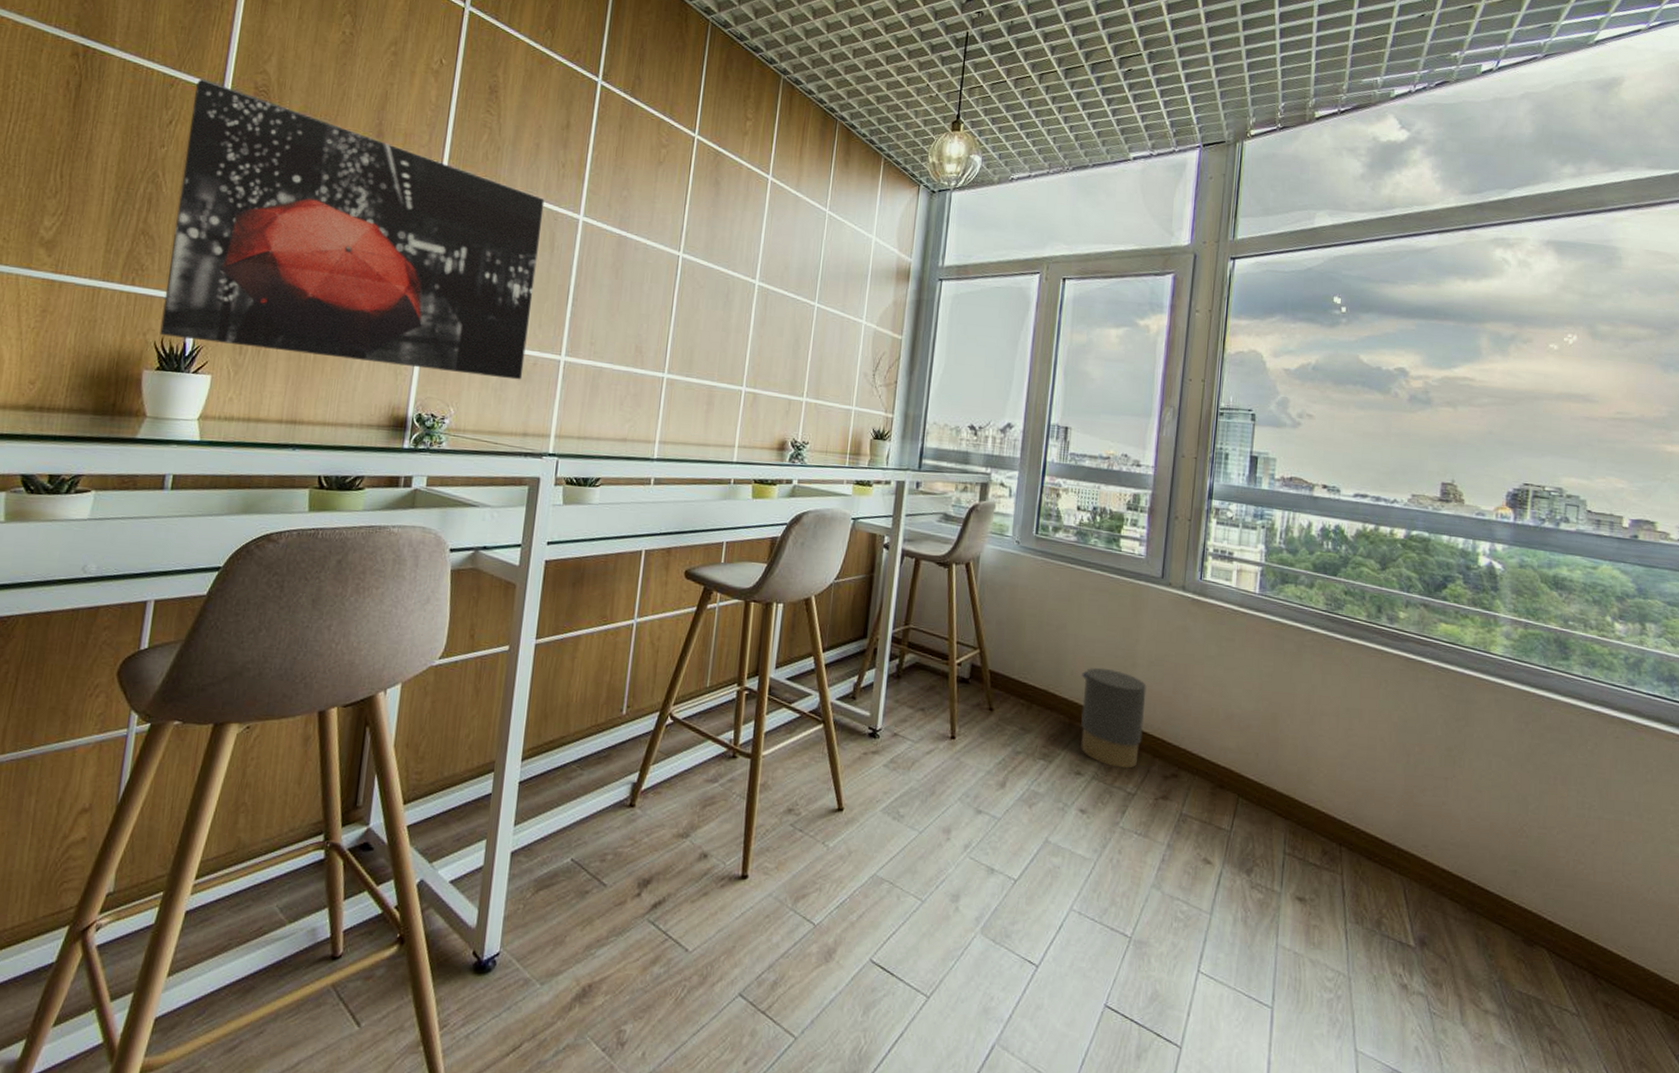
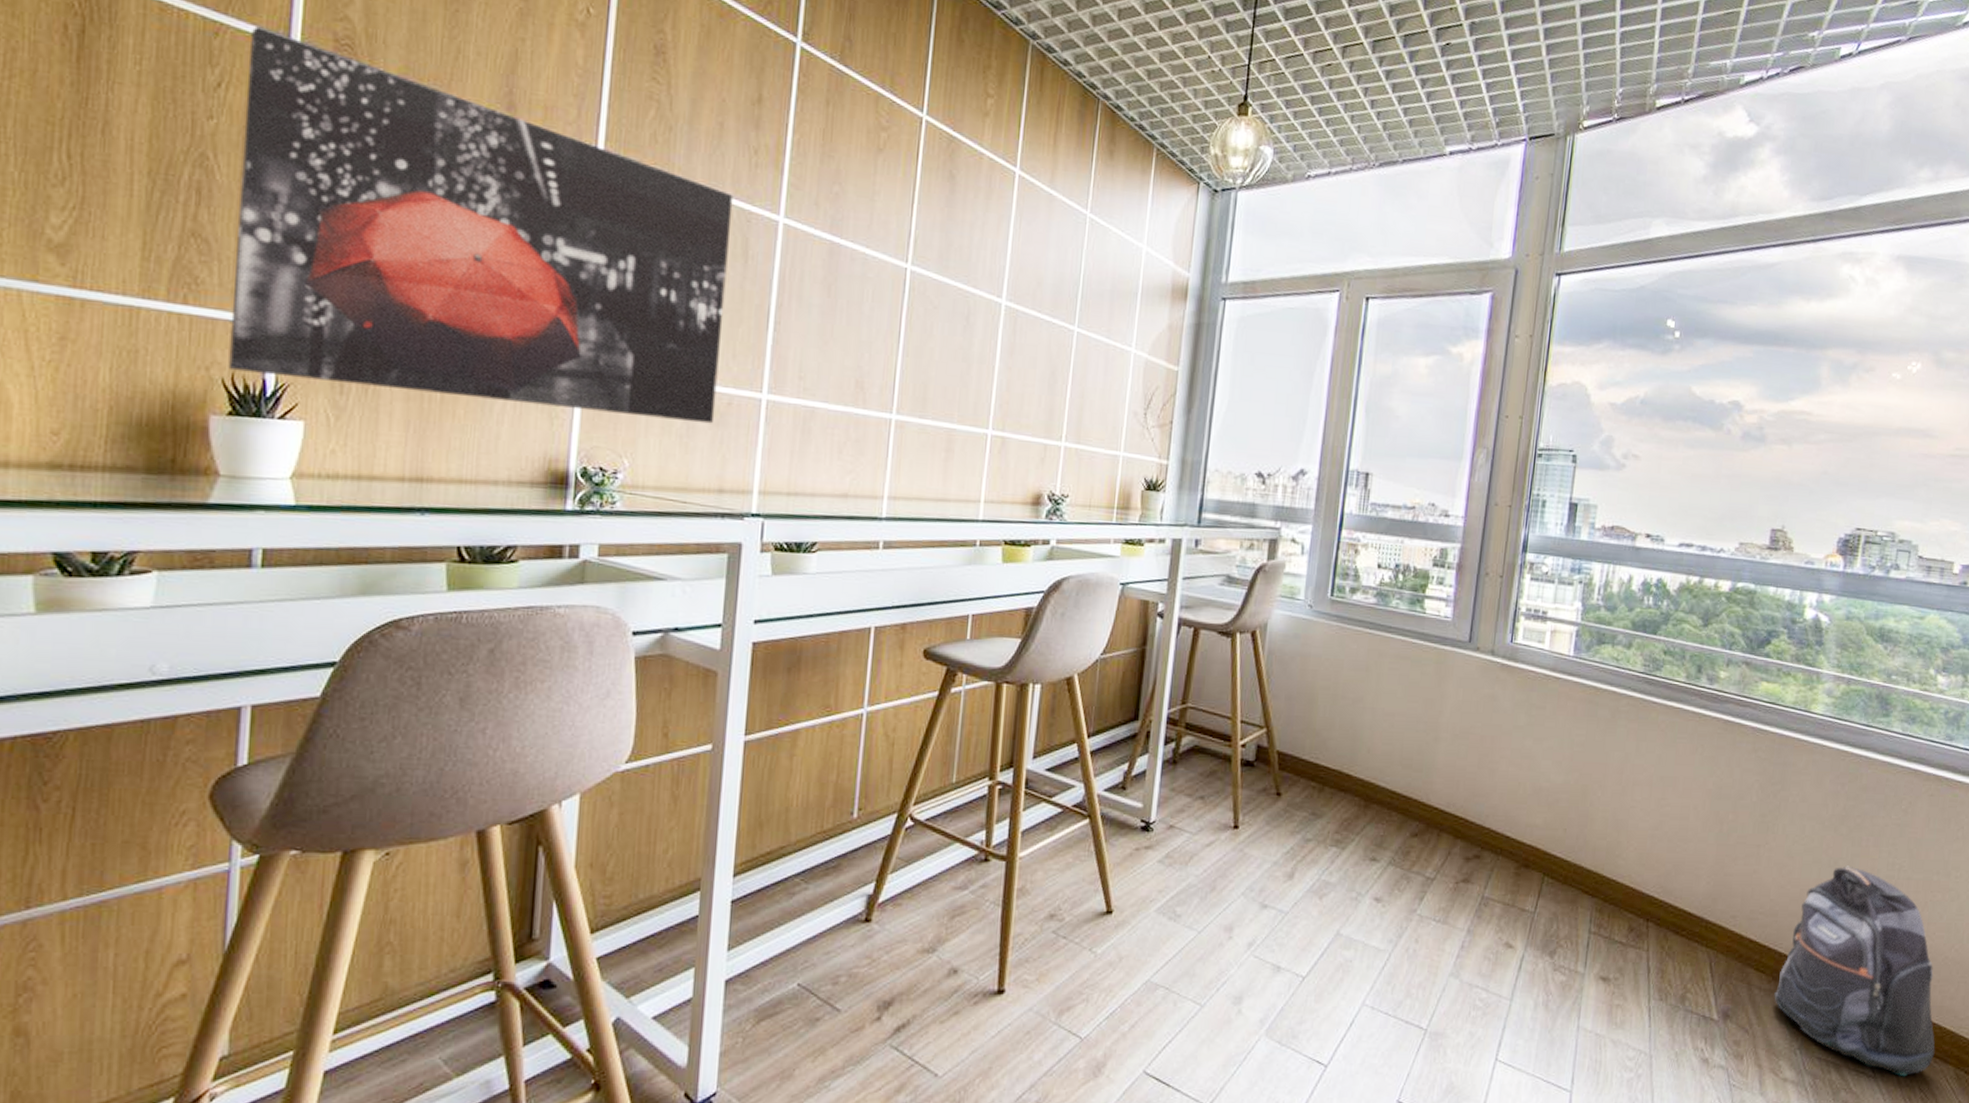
trash can: present [1081,667,1147,770] -> none [1377,743,1450,853]
backpack: none [1470,802,1640,1017] -> present [1774,865,1935,1077]

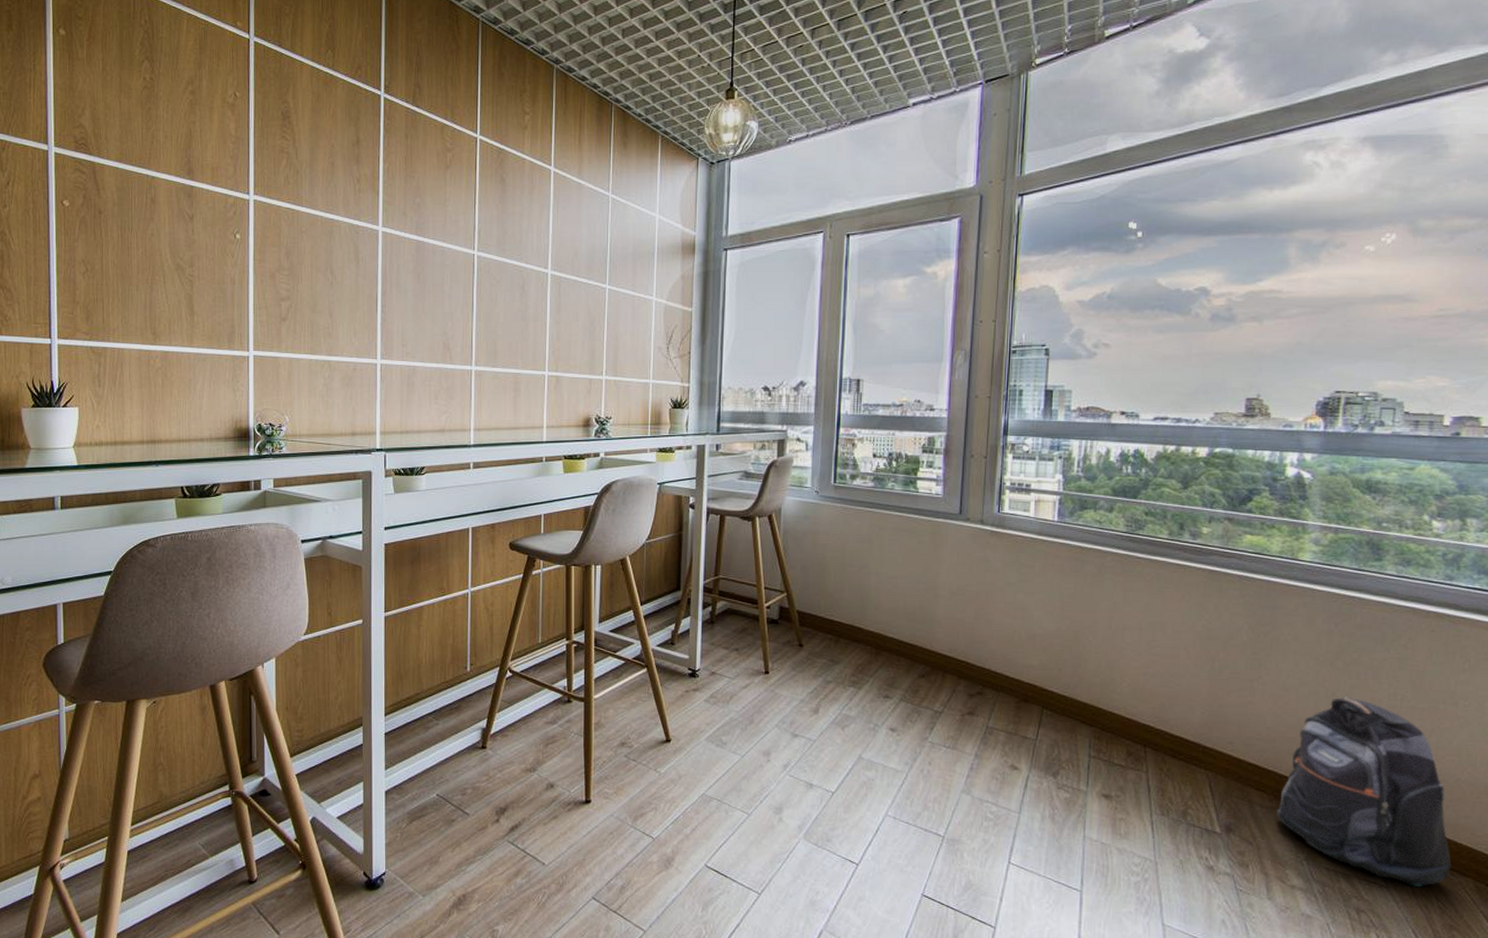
wall art: present [228,26,733,424] -> none [24,139,345,385]

